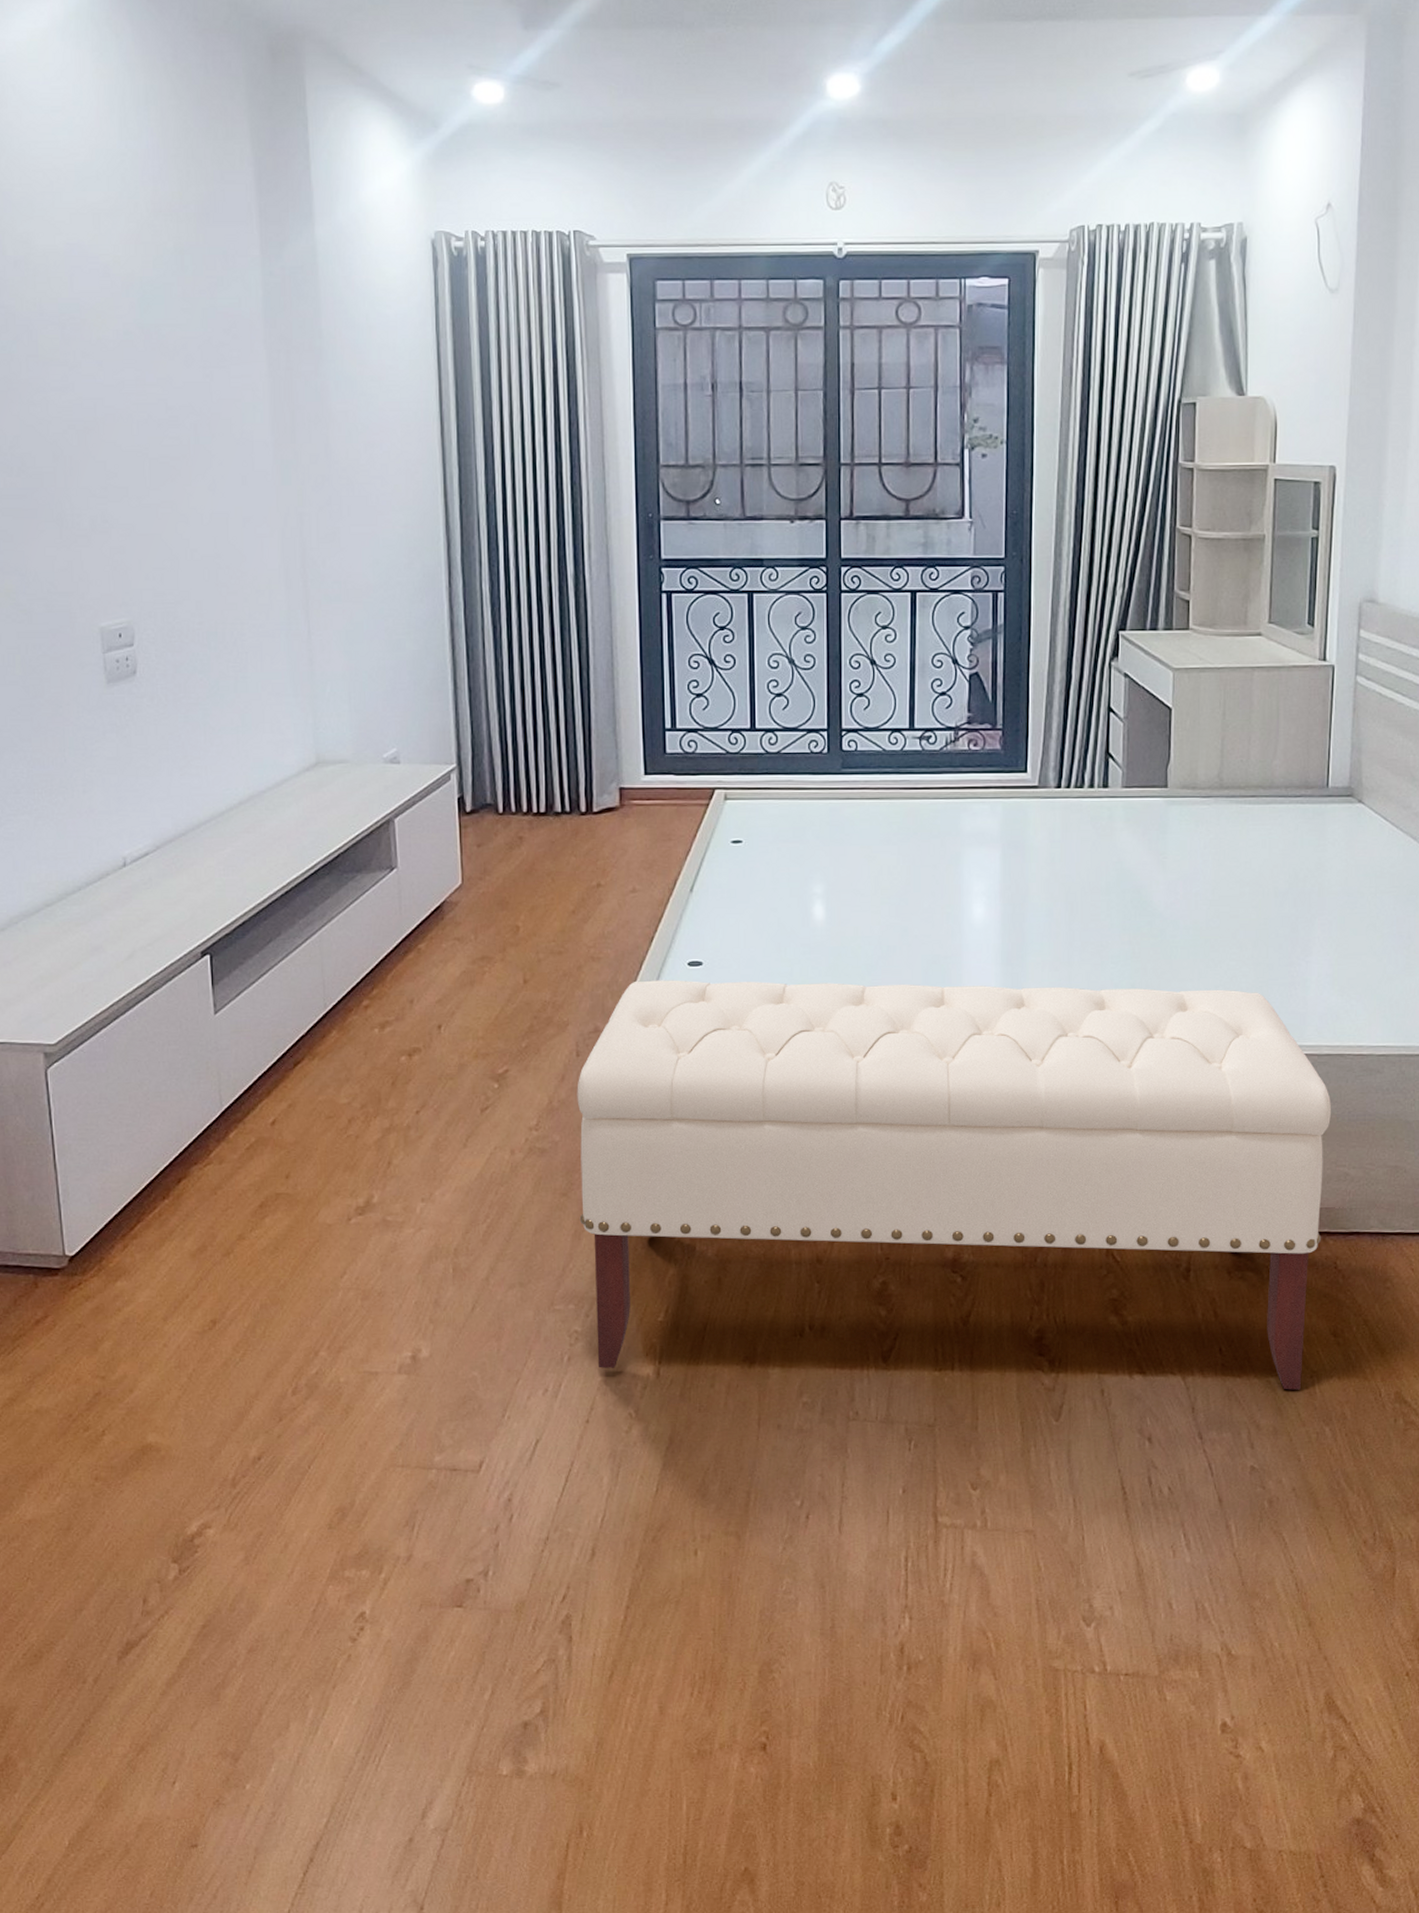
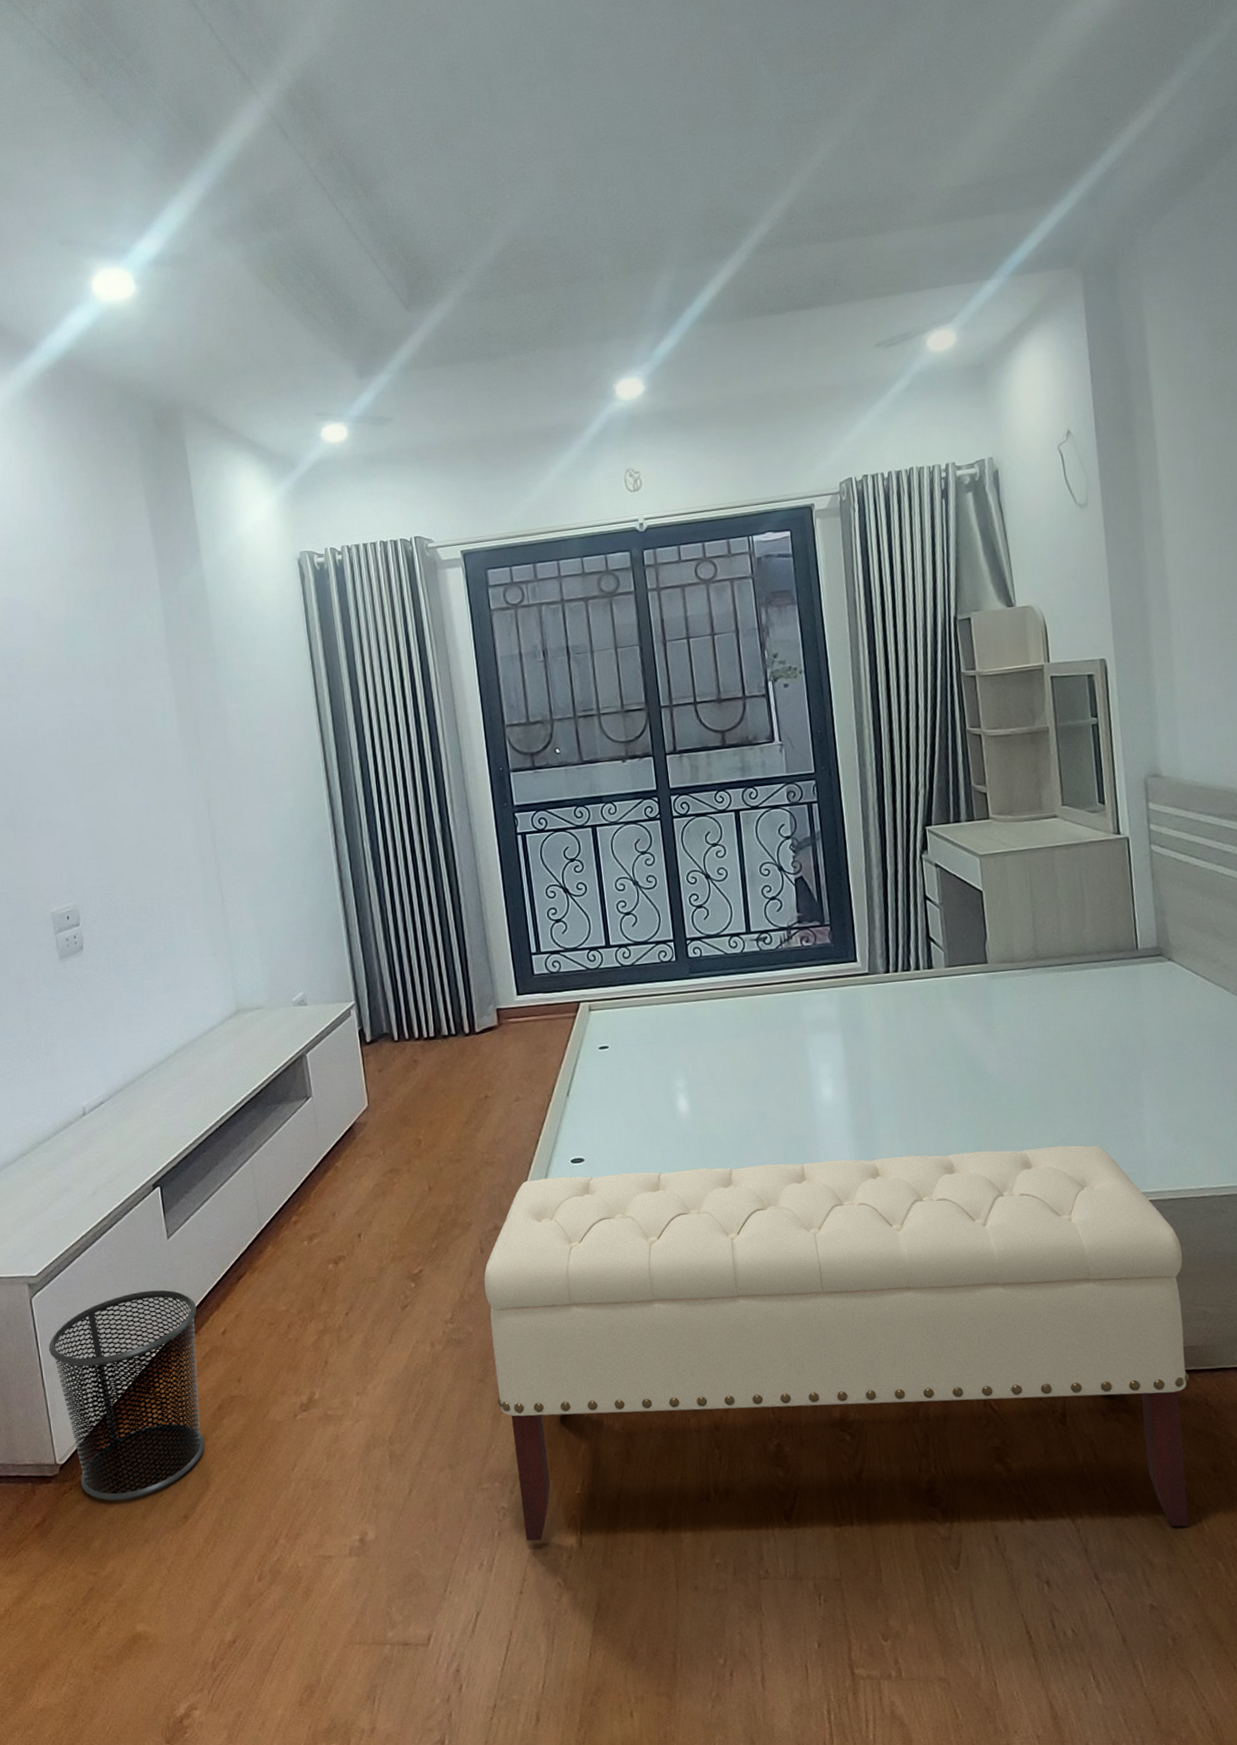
waste bin: none [64,1070,244,1300] -> present [49,1290,205,1501]

